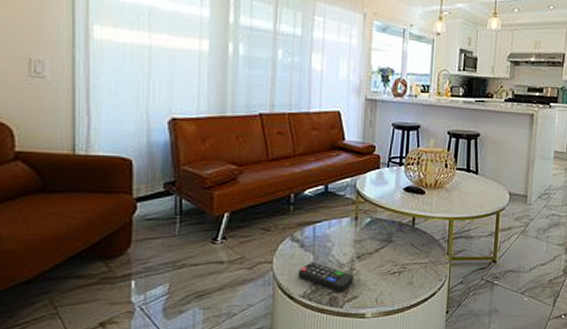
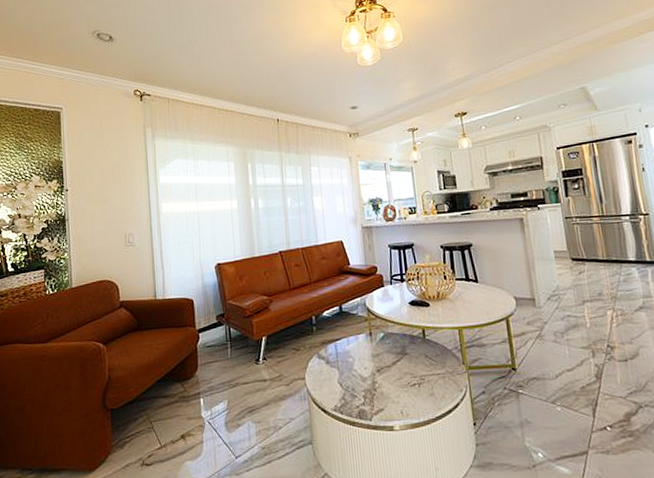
remote control: present [298,261,353,292] -> none [327,376,377,405]

